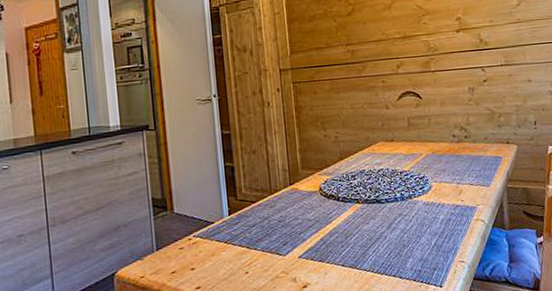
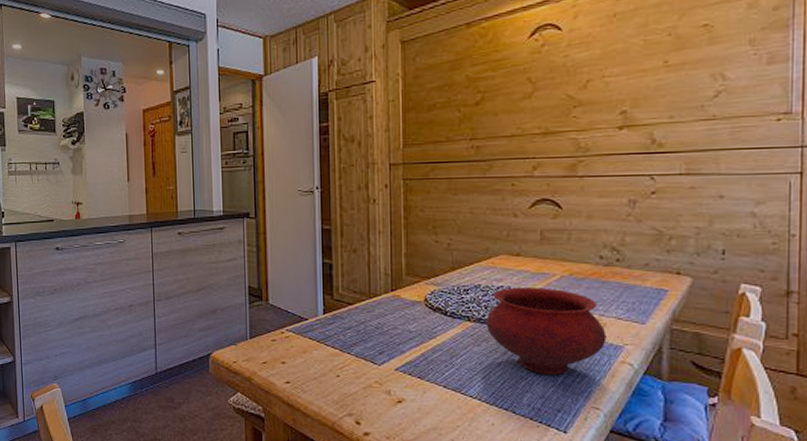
bowl: none [371,166,464,241] -> present [486,287,606,376]

